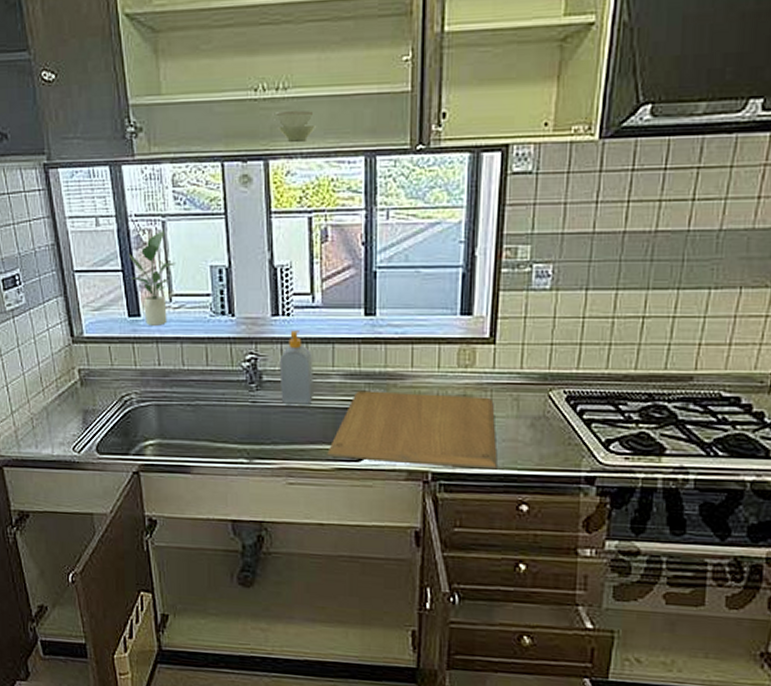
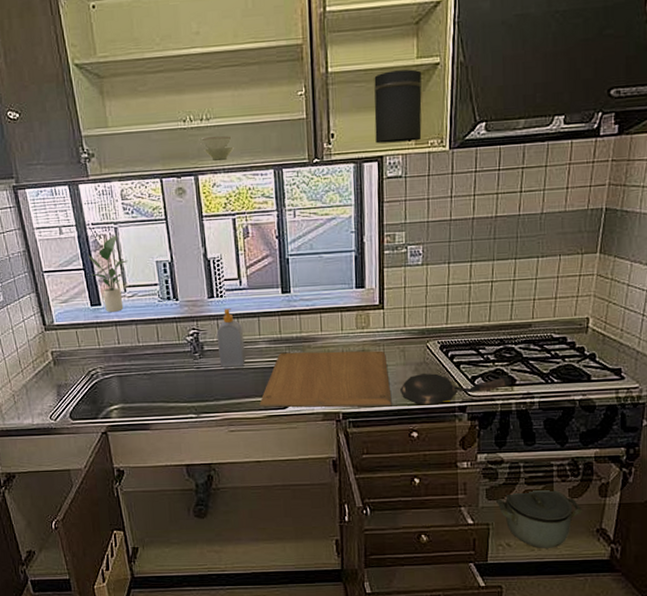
cylinder: none [500,30,570,128] -> present [374,69,422,144]
frying pan: none [509,431,658,472] -> present [400,373,510,405]
cooking pot: none [624,593,743,671] -> present [495,487,582,548]

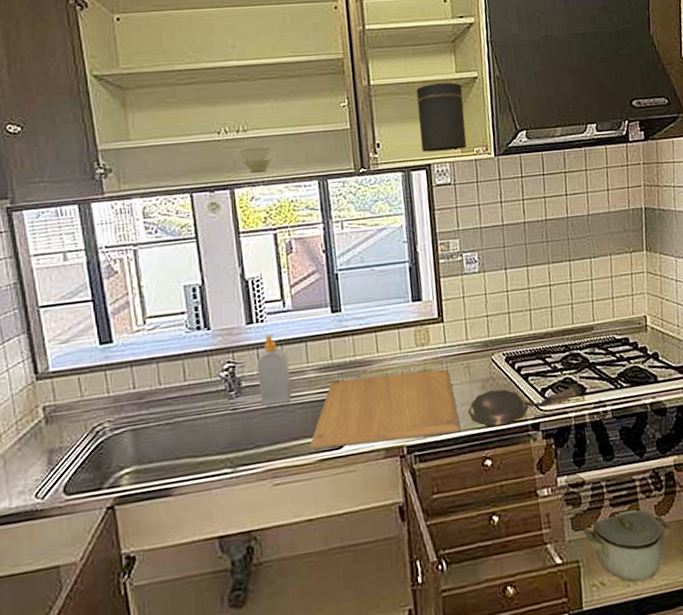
potted plant: present [88,235,129,313] -> none [99,258,150,351]

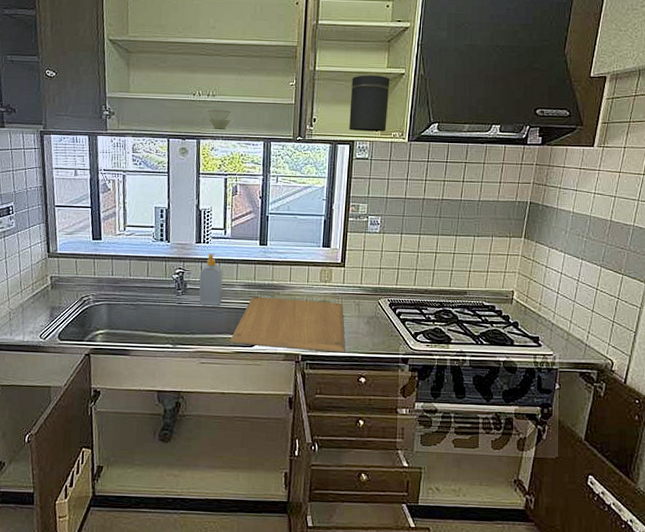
frying pan: present [468,385,581,426] -> none [353,326,446,355]
cooking pot: present [582,506,672,582] -> none [428,438,502,495]

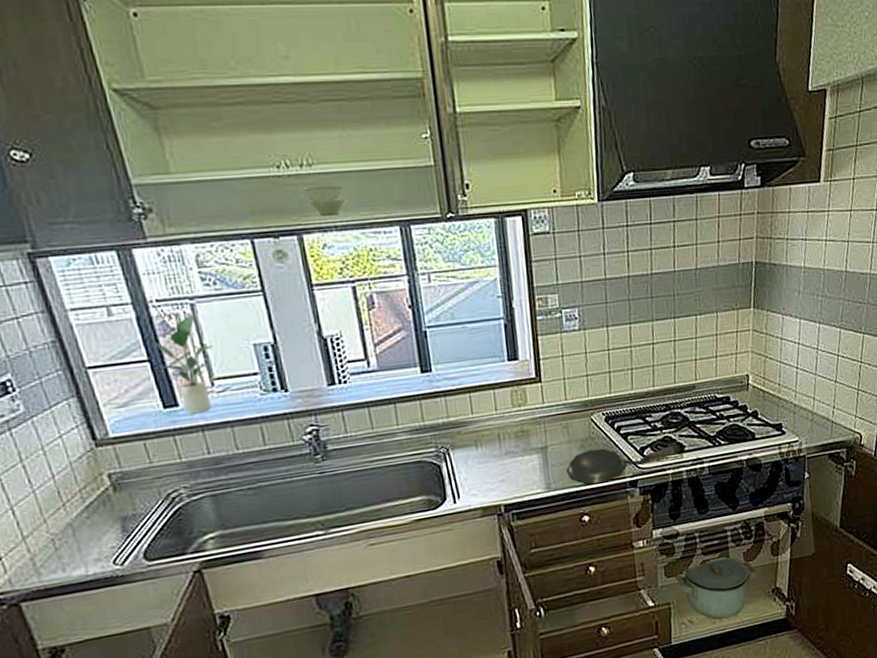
potted plant: none [96,181,131,248] -> present [153,314,214,415]
soap bottle: present [199,253,223,306] -> none [342,396,383,469]
chopping board: present [230,296,345,353] -> none [404,429,559,511]
cylinder: present [349,75,390,132] -> none [510,112,568,196]
frying pan: none [353,326,446,355] -> present [566,443,679,484]
cooking pot: none [428,438,502,495] -> present [674,554,758,619]

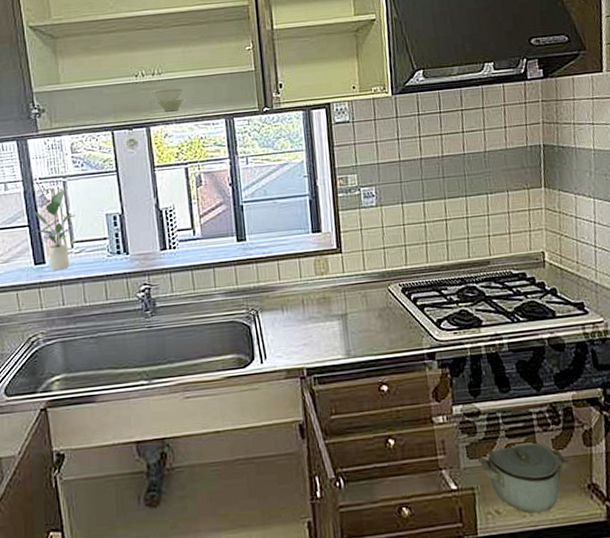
frying pan: present [566,443,679,484] -> none [365,318,477,354]

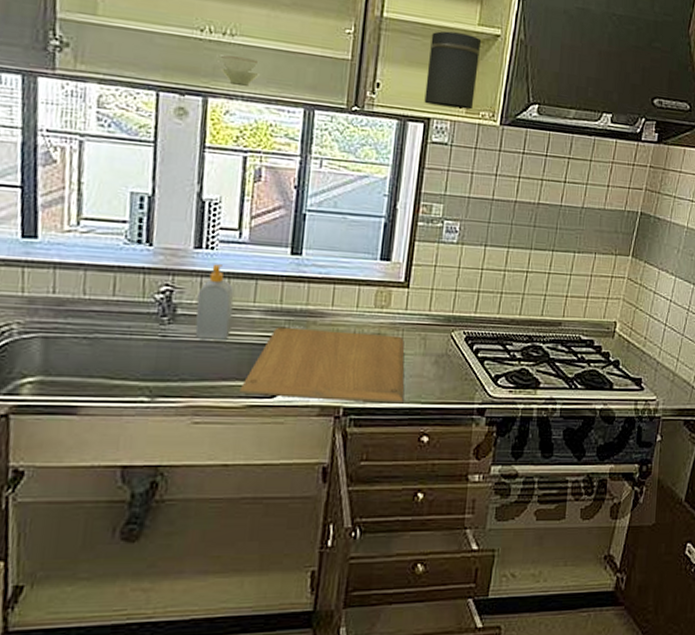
potted plant: present [34,189,77,272] -> none [30,150,91,251]
soap bottle: none [169,260,201,325] -> present [194,264,235,340]
chopping board: none [217,297,358,367] -> present [239,326,405,404]
cylinder: none [316,25,365,92] -> present [424,31,482,110]
cooking pot: present [477,439,570,514] -> none [504,507,592,579]

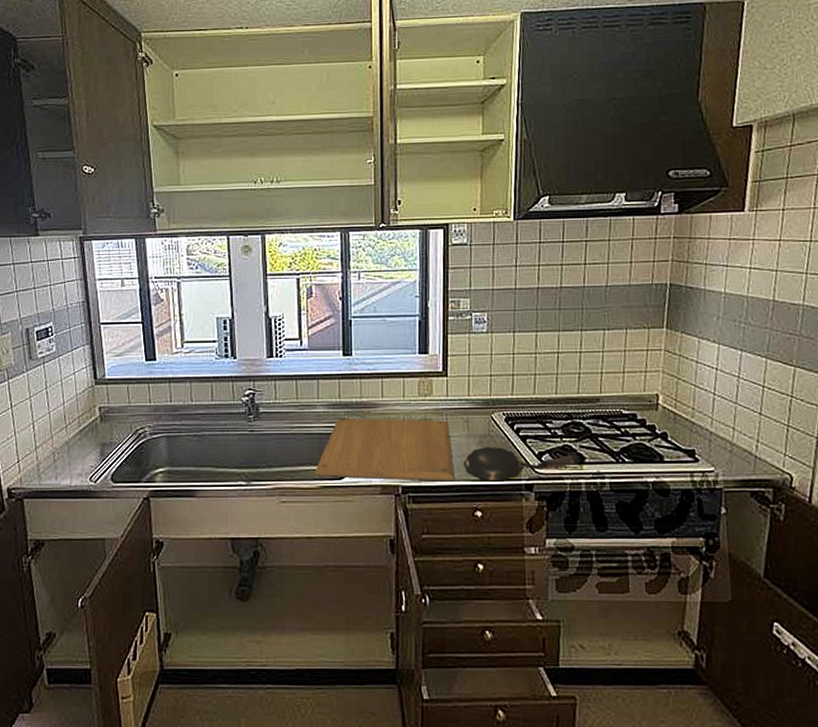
soap bottle: present [194,264,235,340] -> none [273,369,302,432]
bowl: present [216,53,261,87] -> none [268,197,303,222]
frying pan: none [415,367,534,405] -> present [464,447,579,482]
cylinder: present [424,31,482,110] -> none [440,144,487,212]

